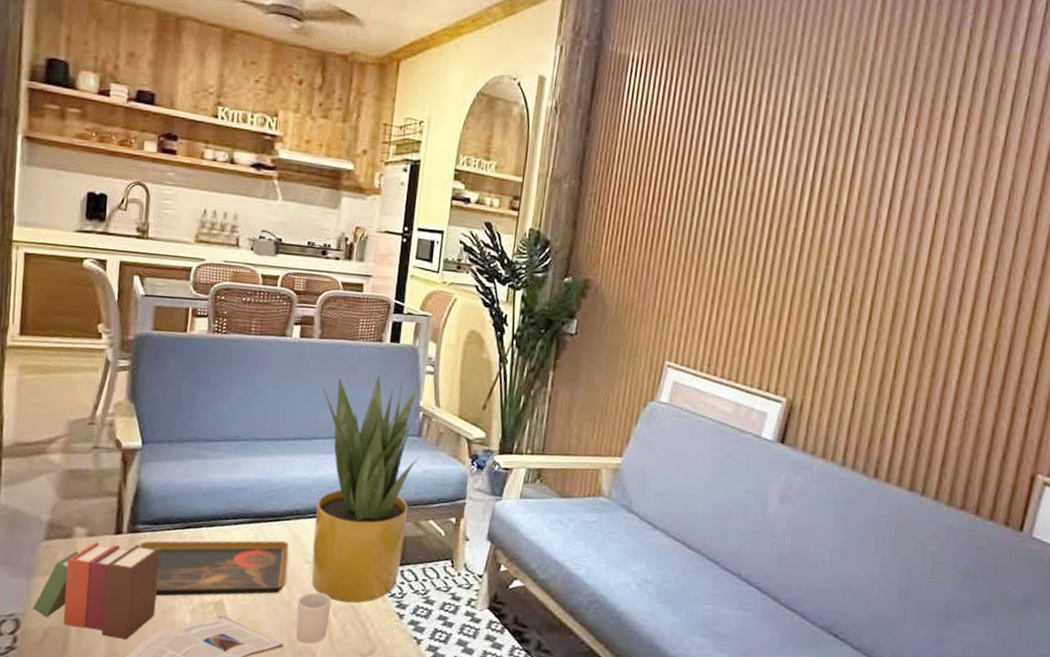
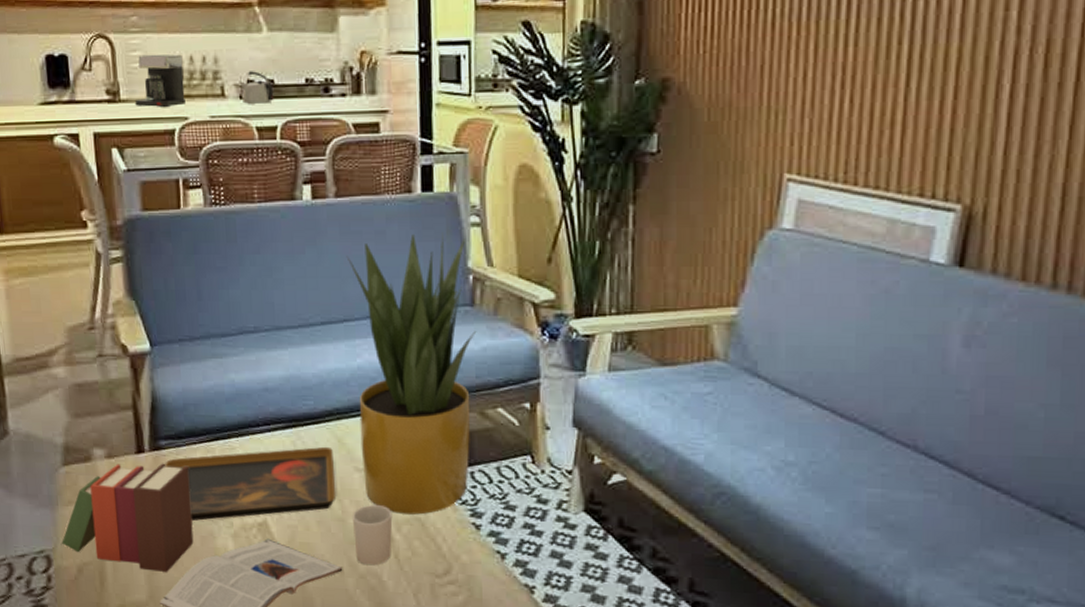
coffee maker: none [160,203,207,249] -> present [134,54,185,107]

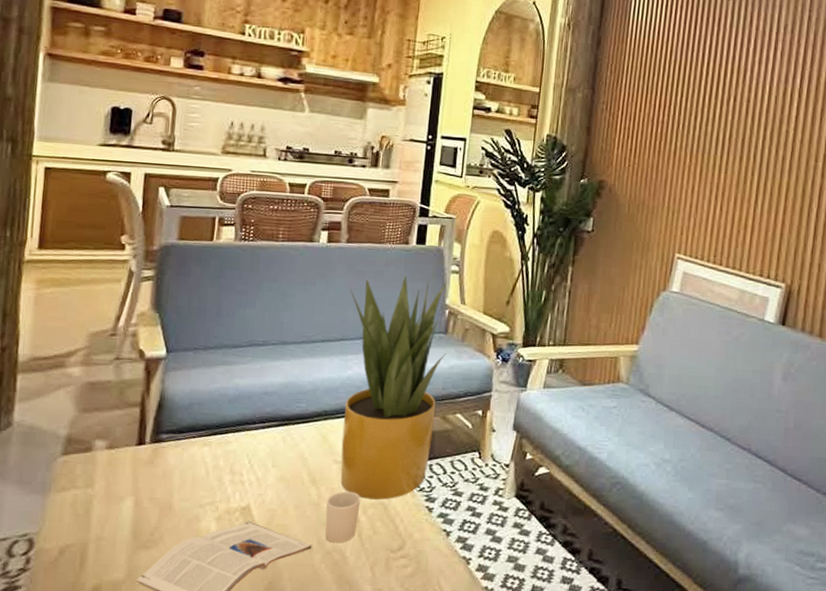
books: present [62,463,194,572] -> none [47,454,185,552]
coffee maker: present [134,54,185,107] -> none [186,117,234,160]
decorative tray: present [165,446,335,521] -> none [163,442,317,505]
kettle: present [239,71,274,105] -> none [279,140,308,167]

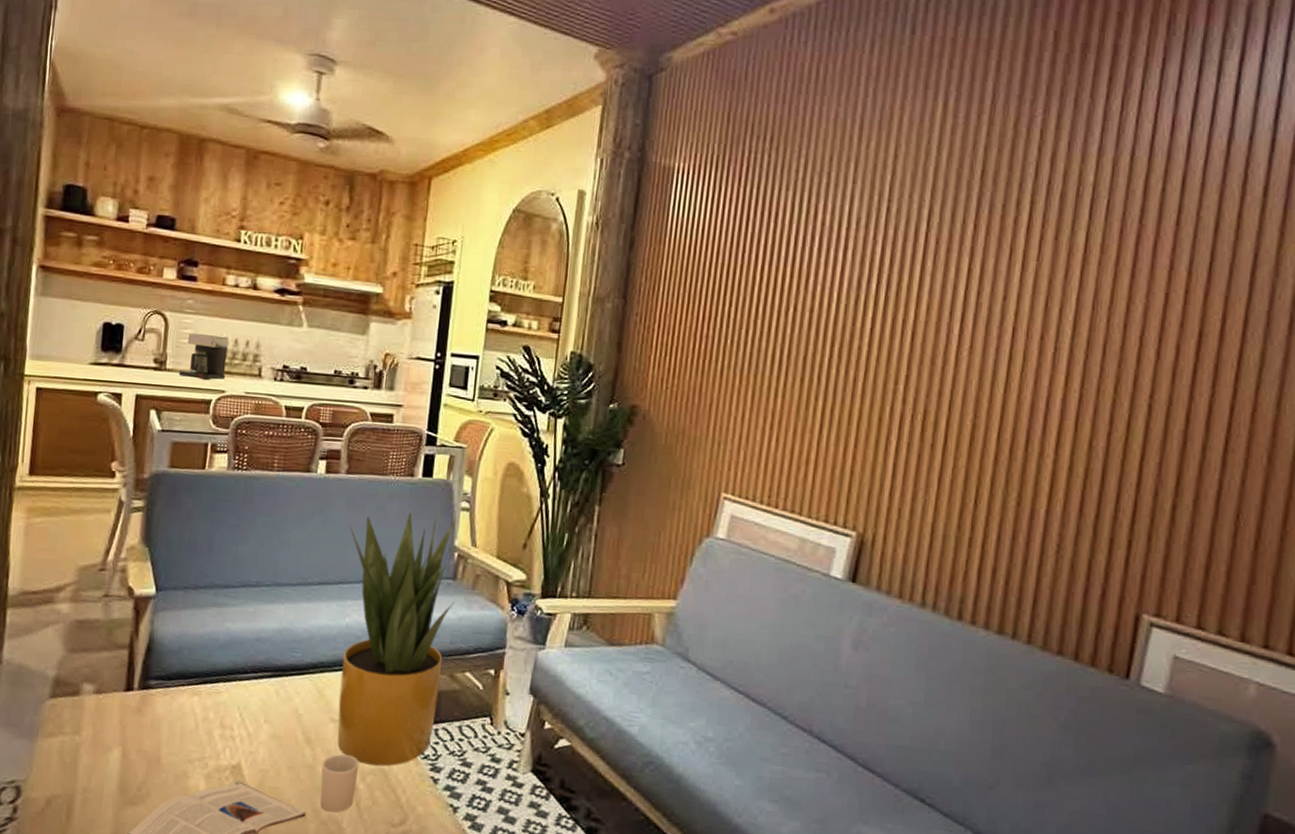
coffee maker: none [186,117,234,160] -> present [178,333,228,380]

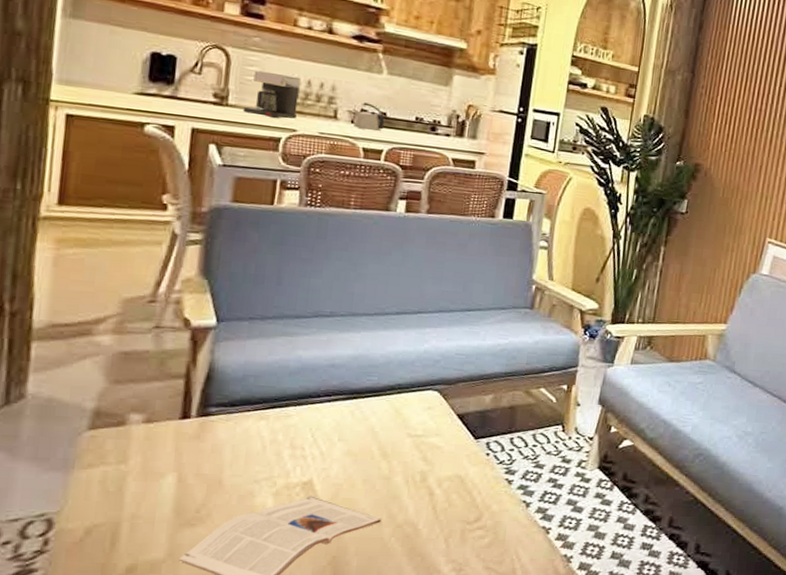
kettle: none [275,358,305,388] -> present [353,102,385,132]
mug: present [320,753,360,813] -> none [396,464,436,516]
planter: present [337,512,456,766] -> none [414,250,533,473]

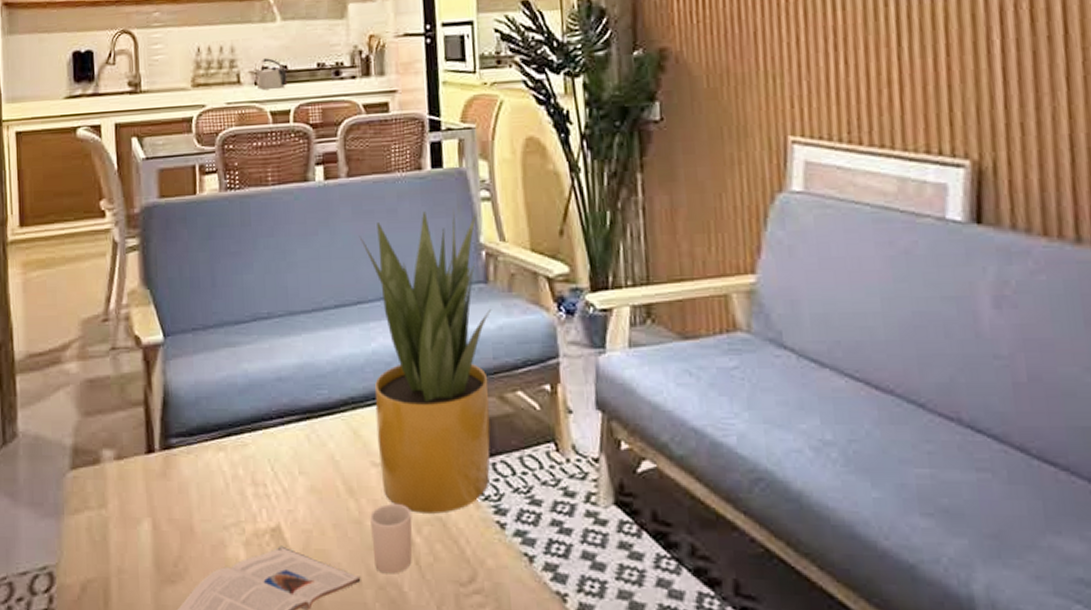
coffee maker: present [243,70,300,119] -> none [155,45,203,97]
mug: none [396,464,436,516] -> present [370,503,413,574]
planter: none [414,250,533,473] -> present [359,208,492,514]

